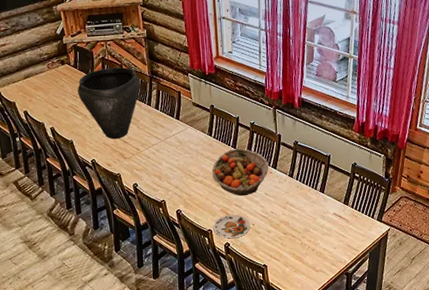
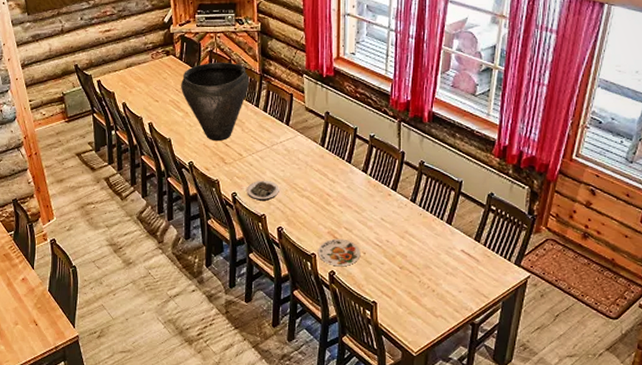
plate: none [146,170,176,189] -> present [247,180,279,201]
fruit basket: present [211,148,269,197] -> none [321,164,388,219]

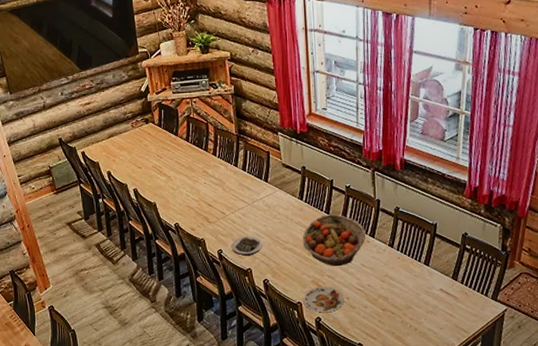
vase: present [181,63,250,142] -> none [162,126,227,202]
fruit basket: none [321,164,388,219] -> present [302,214,366,267]

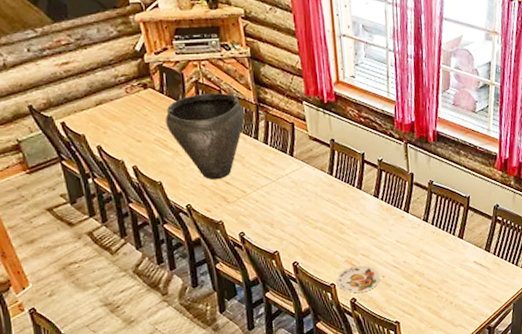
vase: none [162,126,227,202] -> present [165,93,245,180]
plate: present [232,236,263,256] -> none [255,215,291,238]
fruit basket: present [302,214,366,267] -> none [333,189,400,245]

